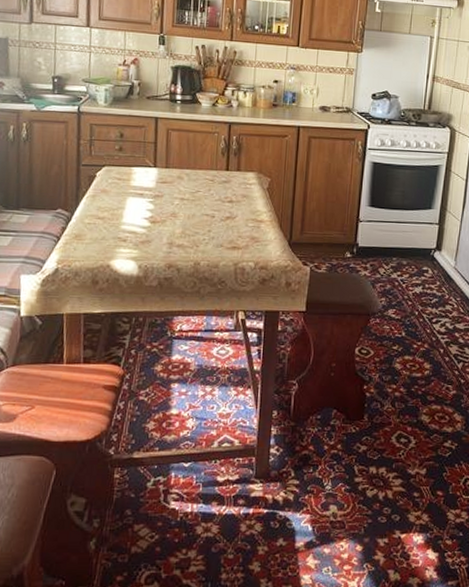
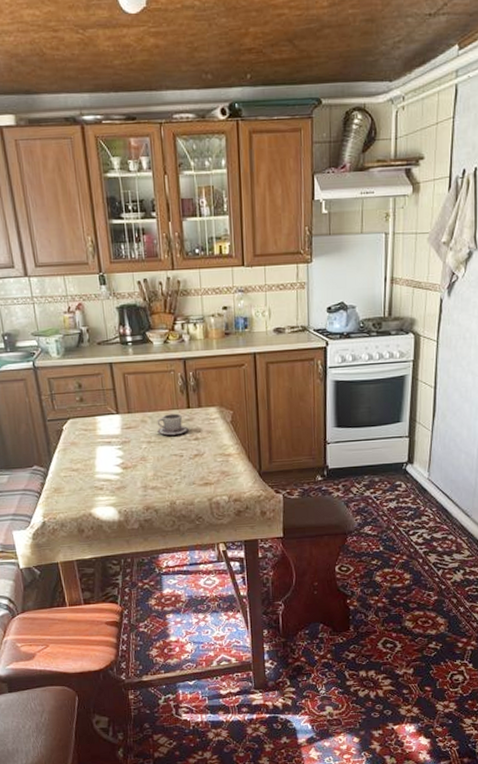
cup: none [192,173,225,196] -> present [157,413,189,436]

